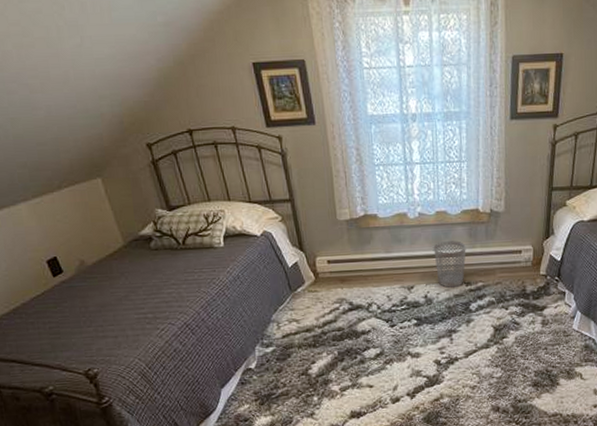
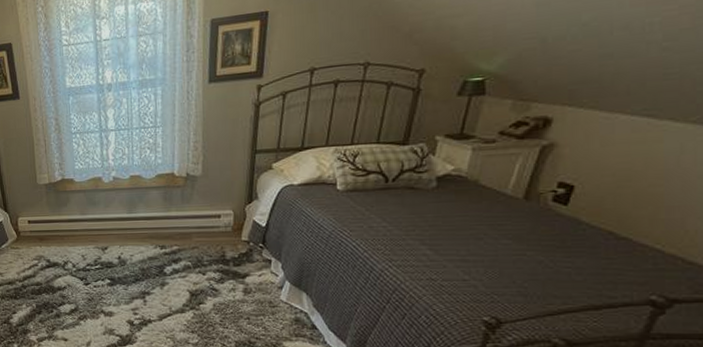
wastebasket: present [433,240,466,288] -> none [127,203,161,250]

